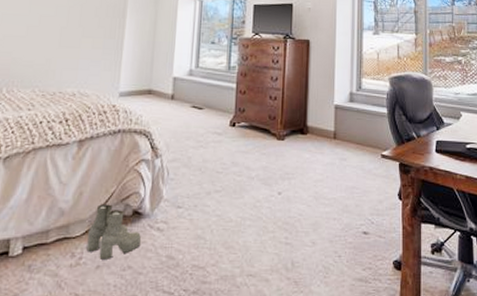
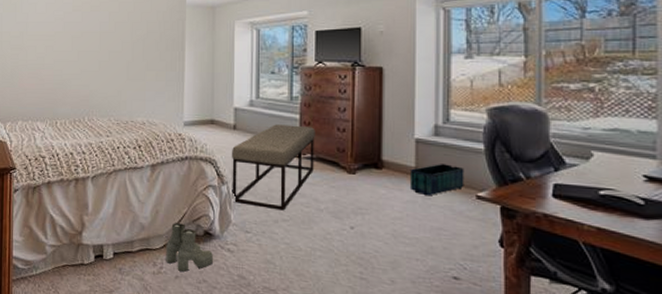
bench: none [165,93,250,181] -> present [231,124,315,211]
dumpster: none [329,127,372,158] -> present [409,164,464,196]

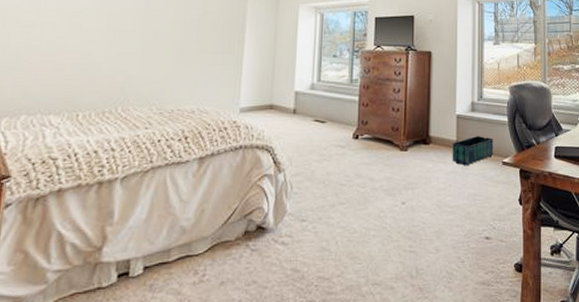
boots: present [166,223,214,272] -> none [210,220,266,276]
bench: present [231,124,315,211] -> none [288,107,373,194]

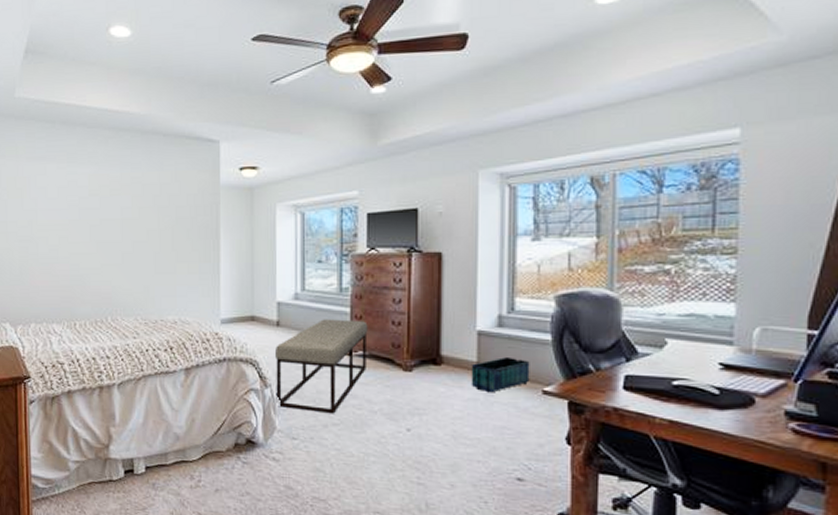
bench: none [288,107,373,194] -> present [274,319,368,414]

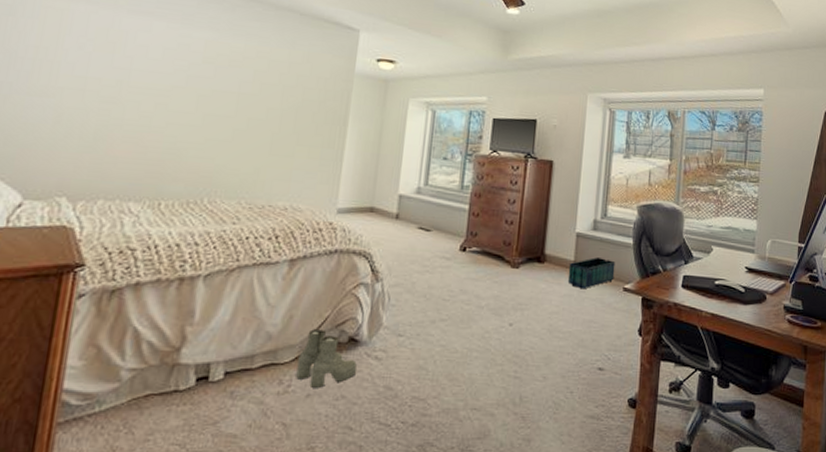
boots: none [204,431,258,484] -> present [296,329,357,388]
bench: present [274,319,368,414] -> none [386,214,484,309]

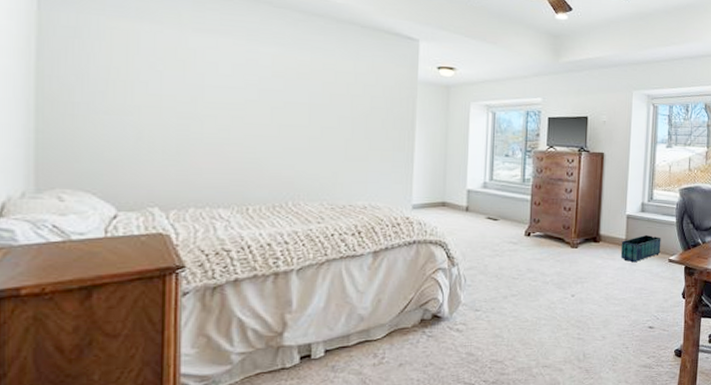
boots: present [296,329,357,388] -> none [388,310,442,358]

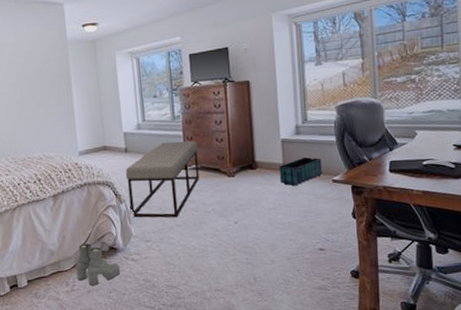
boots: none [388,310,442,358] -> present [75,243,121,286]
bench: none [462,205,545,287] -> present [125,141,199,218]

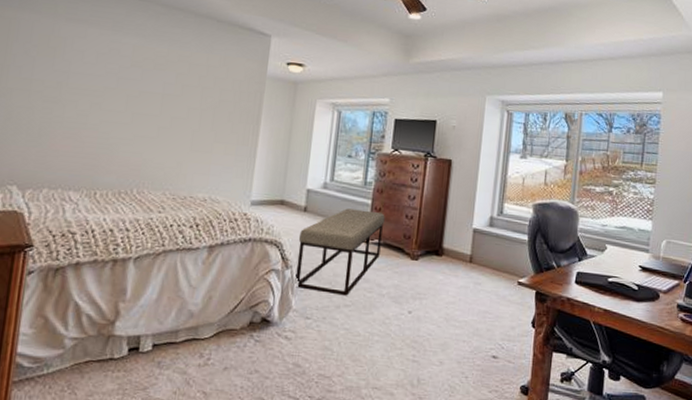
boots: present [75,243,121,286] -> none [215,309,269,362]
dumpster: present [278,157,323,187] -> none [464,252,511,282]

